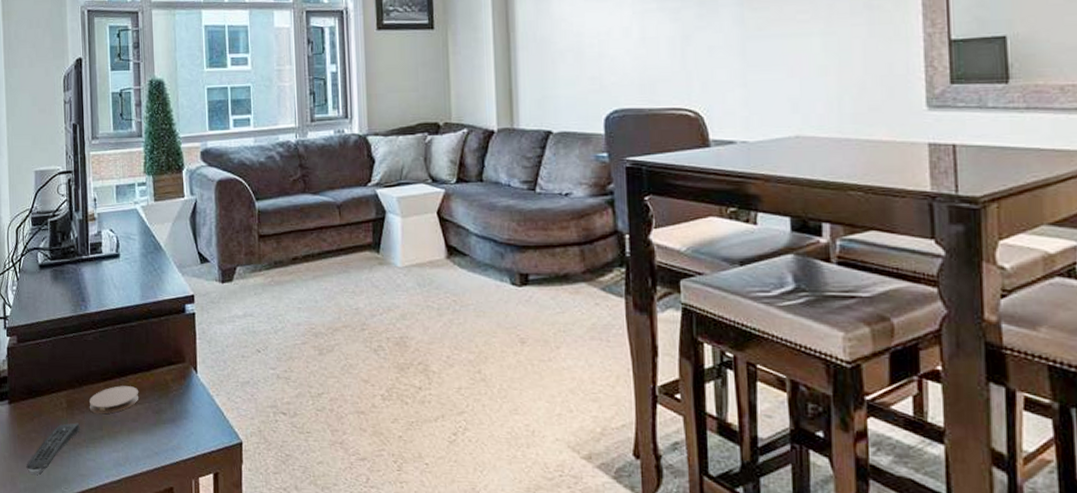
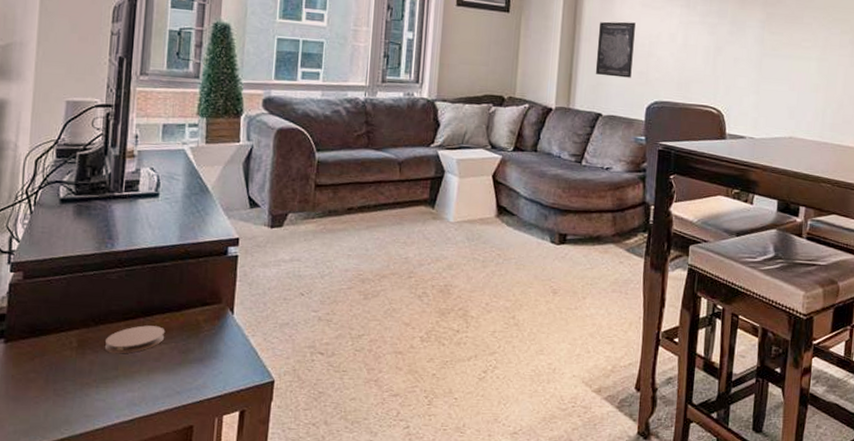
remote control: present [26,423,80,476] -> none [19,362,91,417]
wall art: none [536,20,582,87] -> present [595,21,636,78]

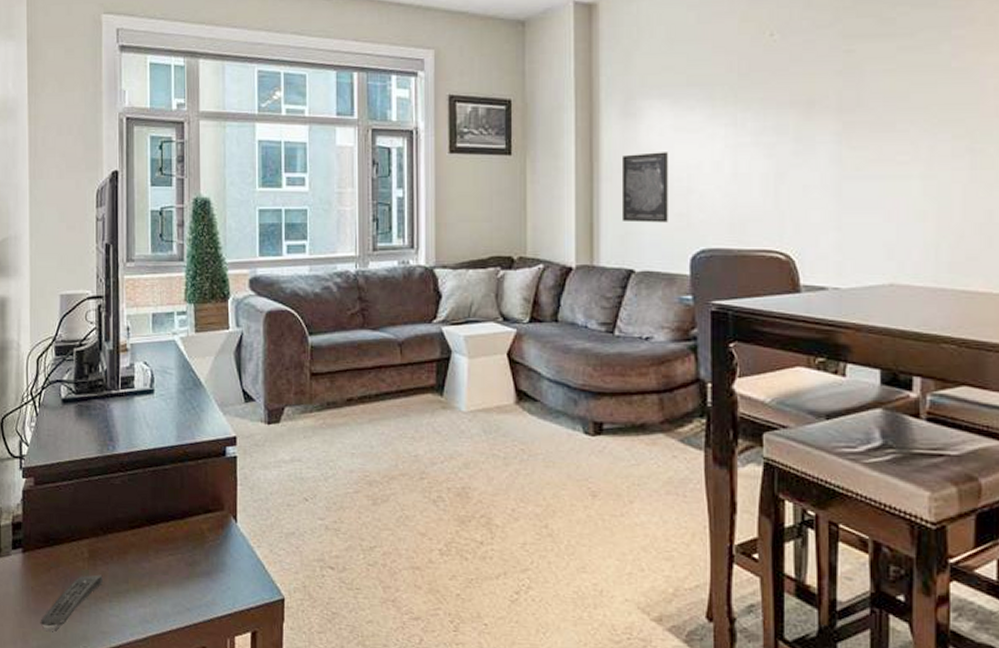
remote control: none [19,362,91,417] -> present [40,574,103,632]
coaster: present [104,325,166,354] -> none [113,534,171,566]

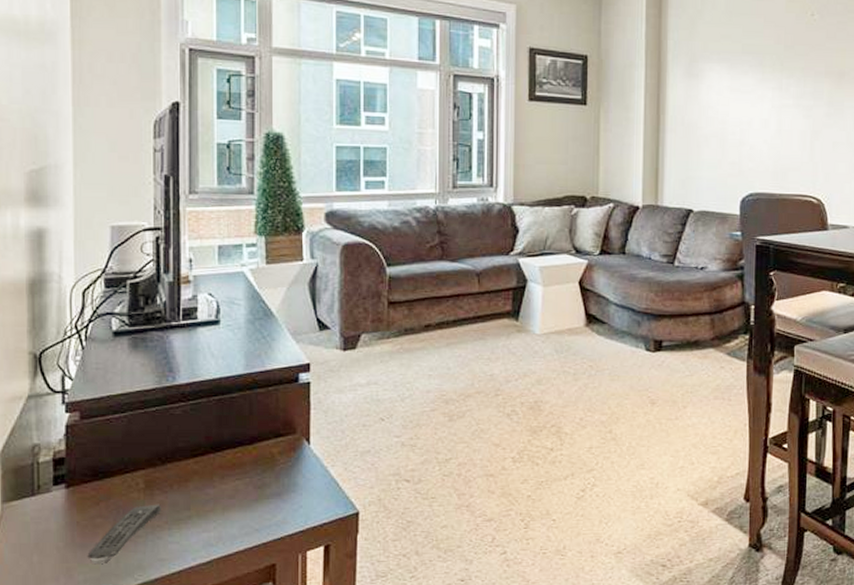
wall art: present [621,152,668,223] -> none [683,109,724,170]

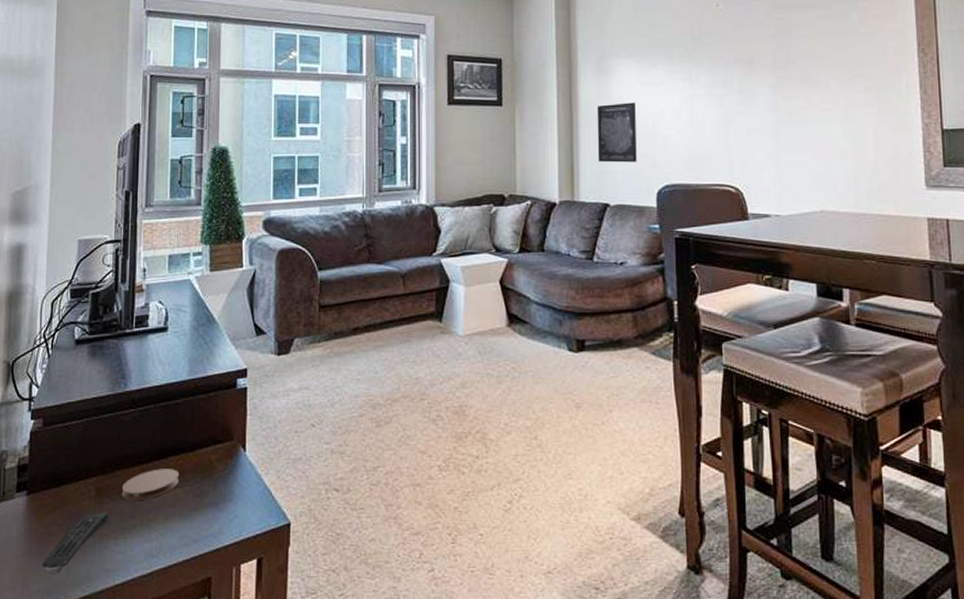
coaster: none [173,461,238,493] -> present [121,469,180,501]
wall art: none [683,109,724,170] -> present [596,102,637,163]

